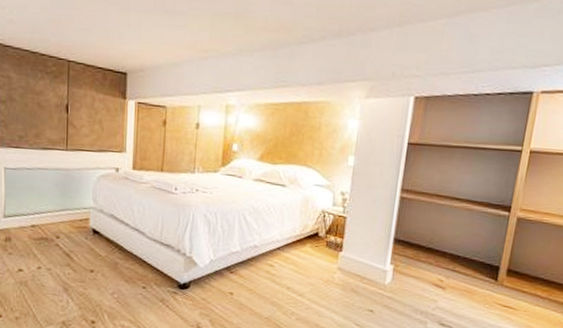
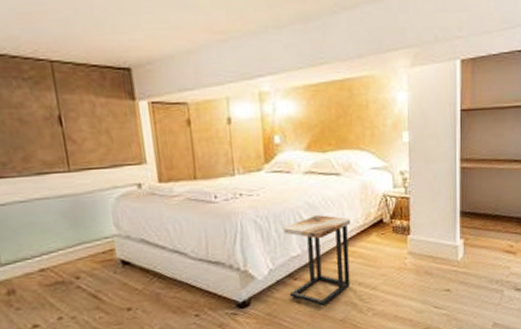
side table: none [225,219,288,302] -> present [283,215,351,307]

